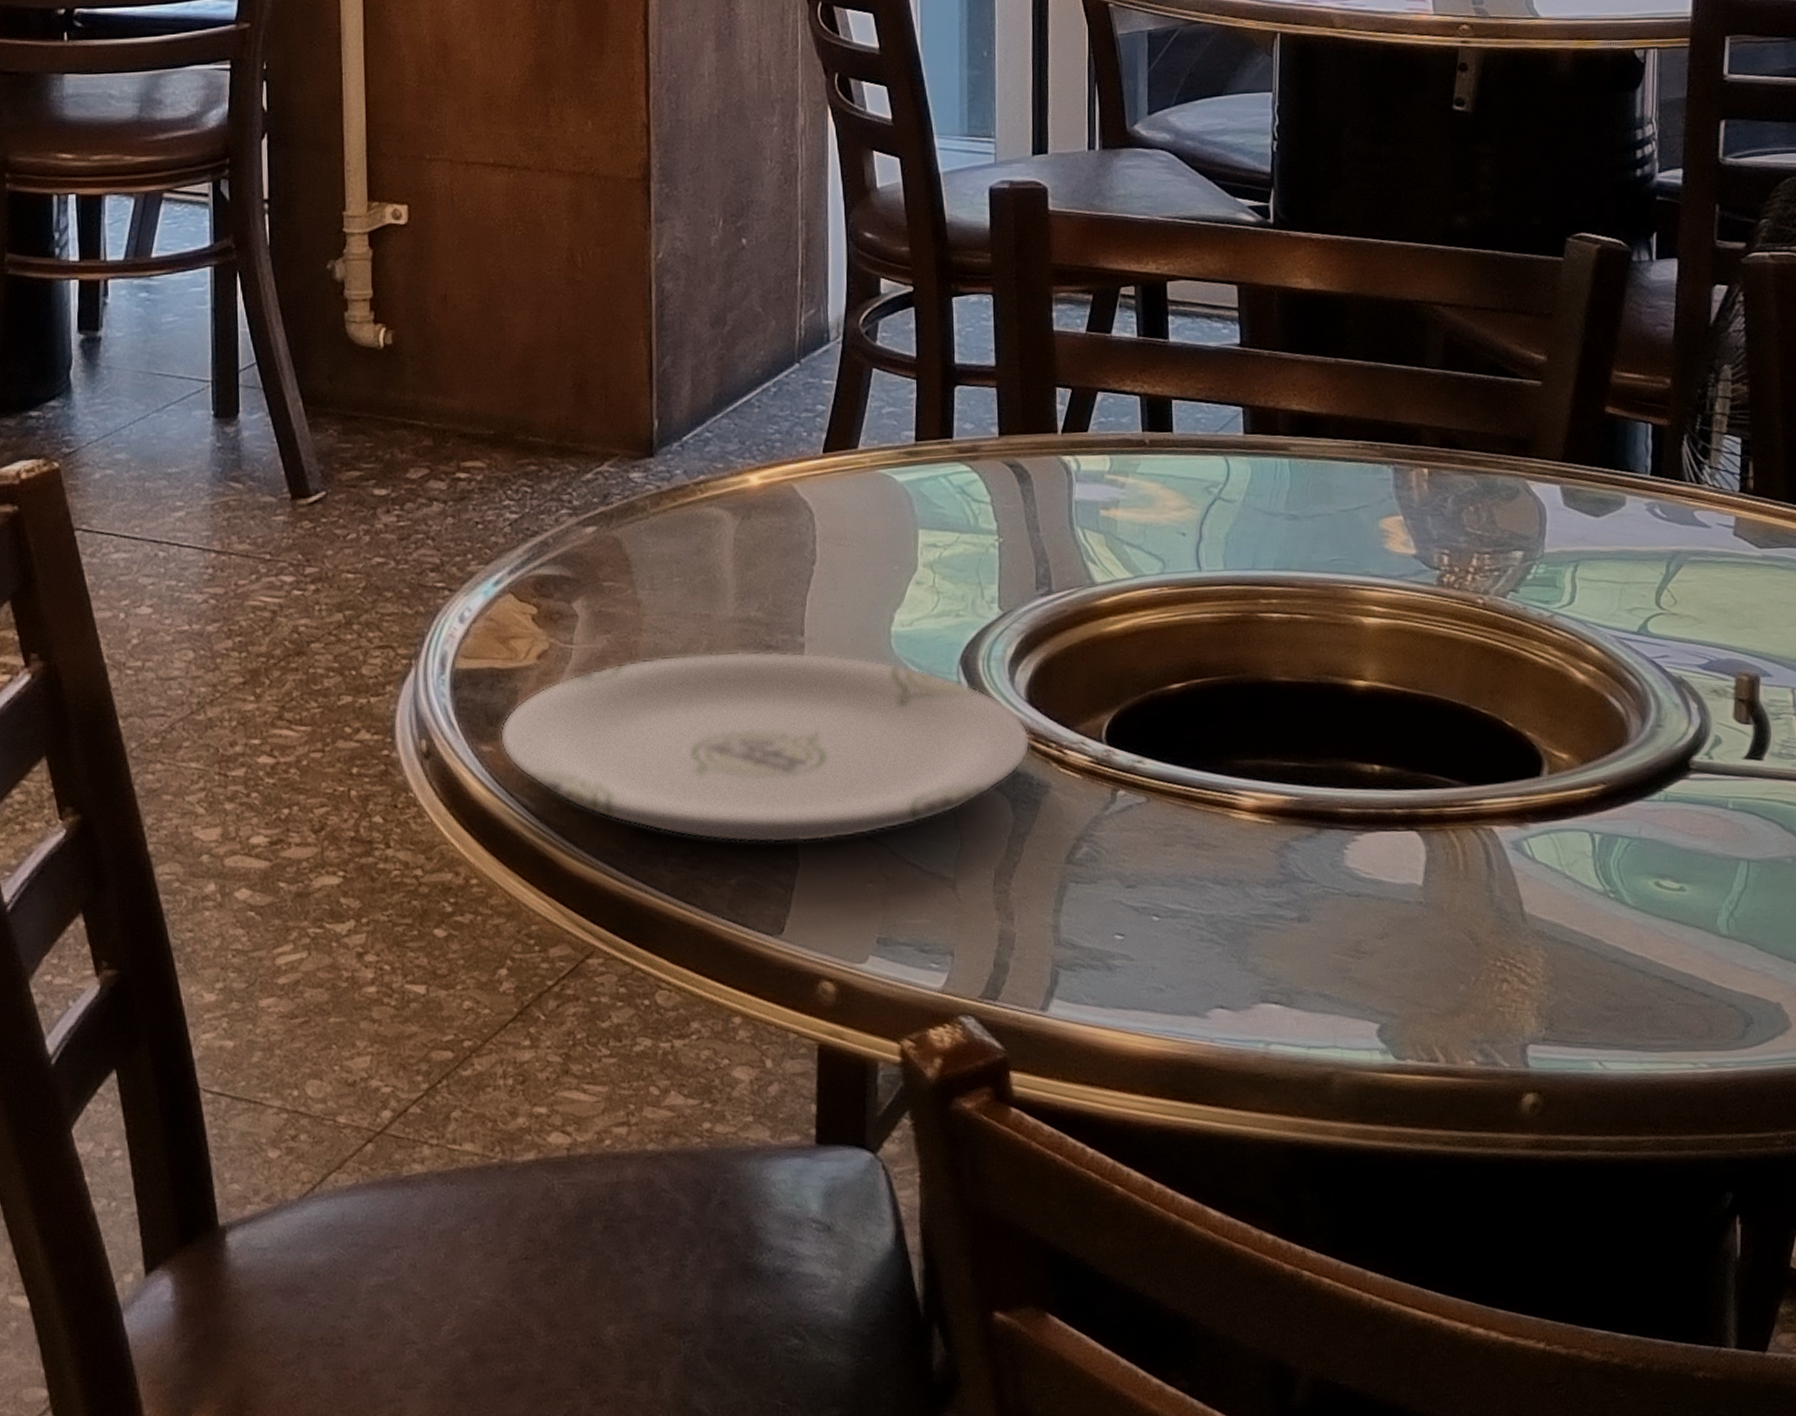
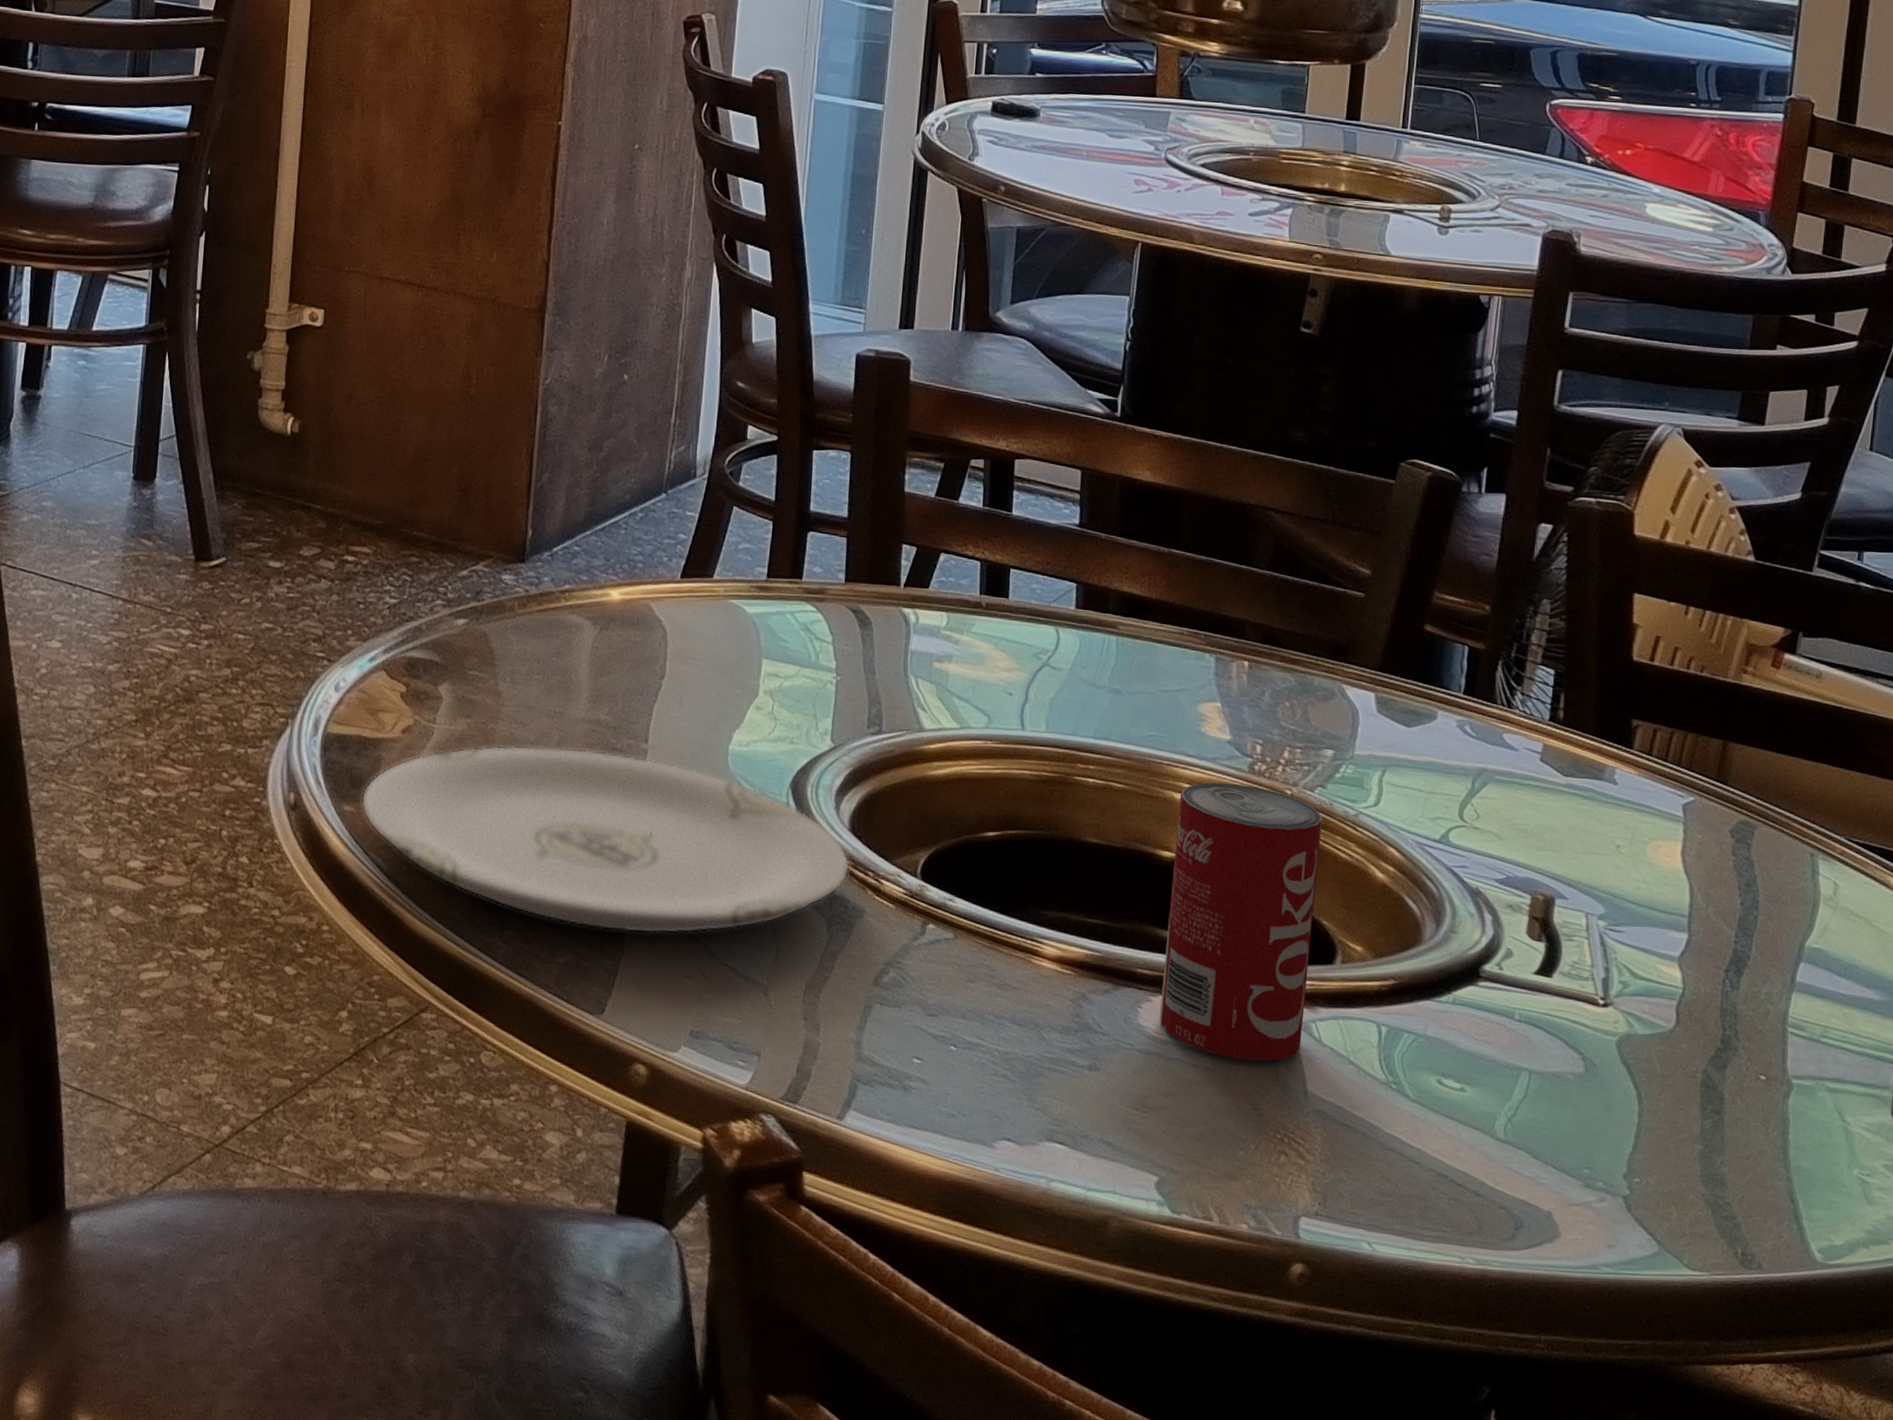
beverage can: none [1366,599,1517,889] -> present [1159,782,1322,1061]

